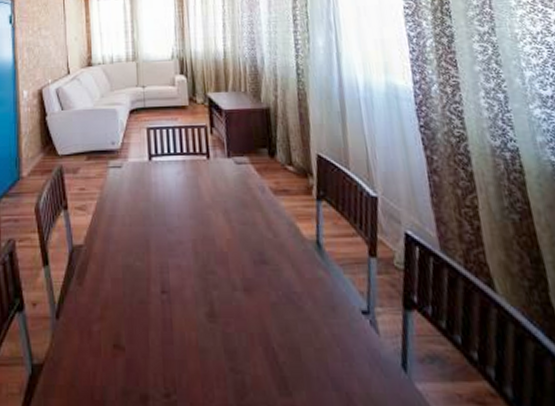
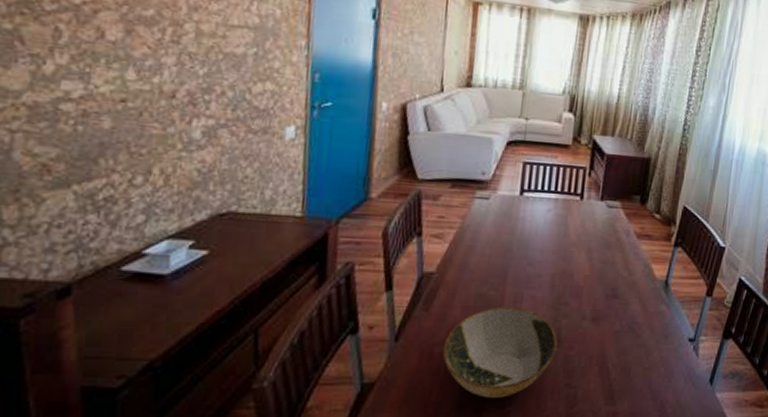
bowl: none [100,278,213,384] -> present [442,306,558,398]

